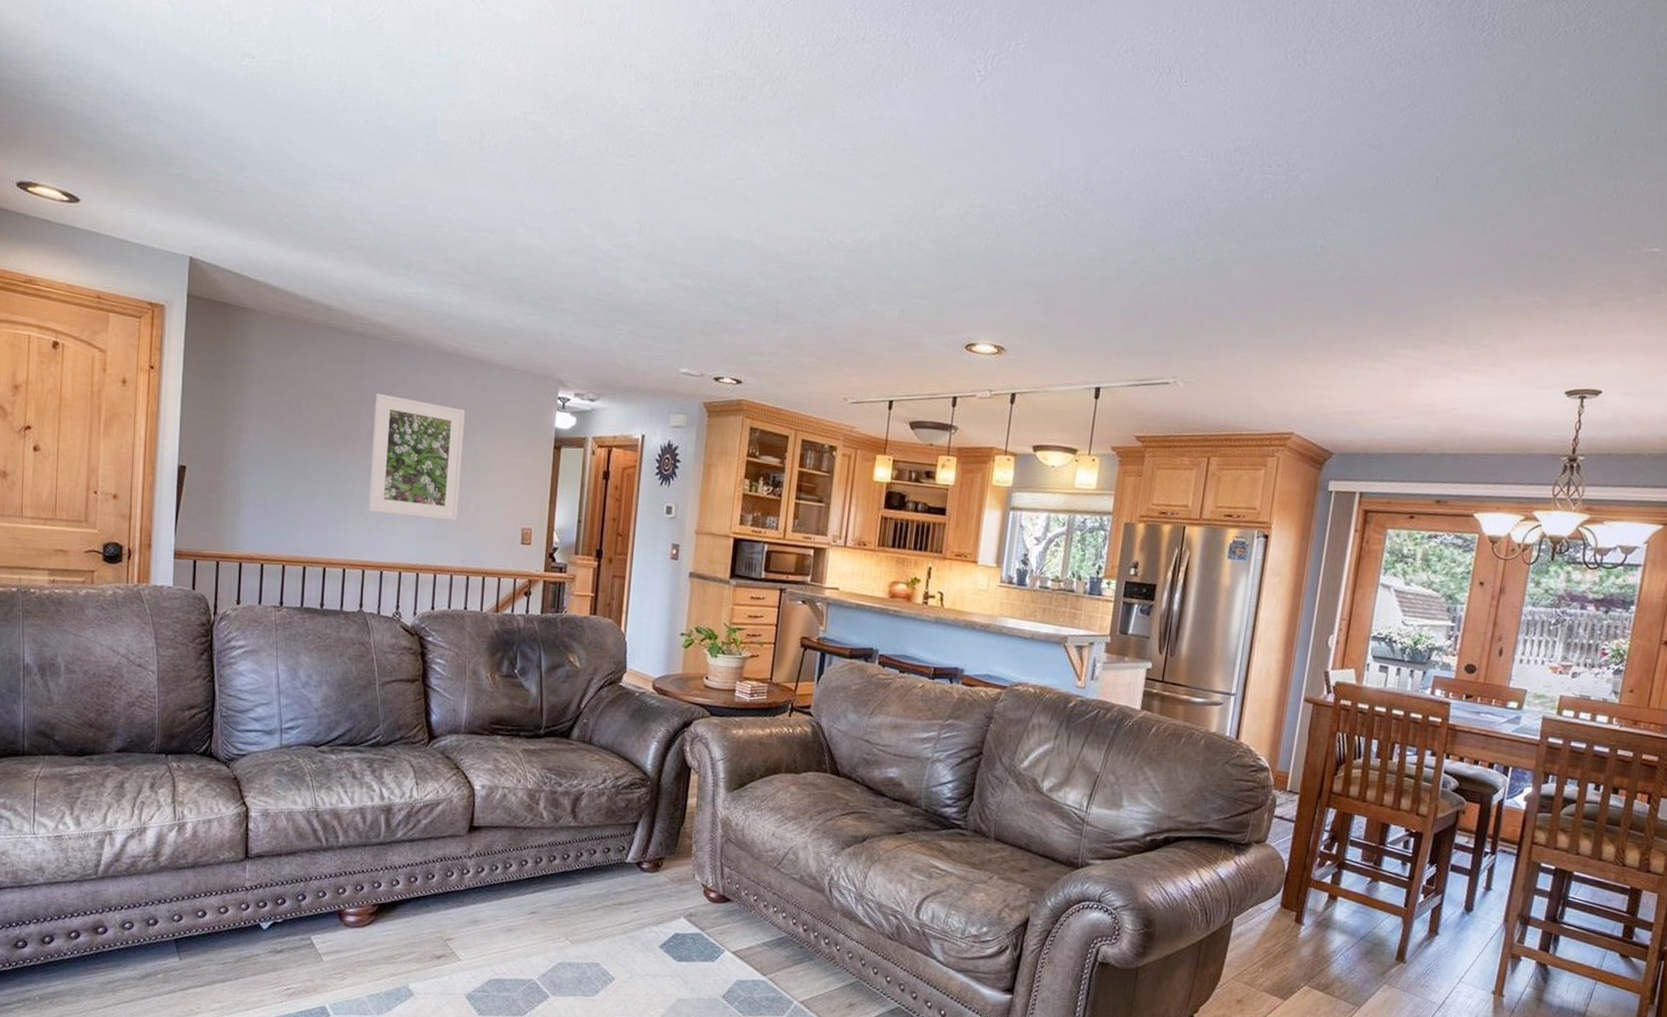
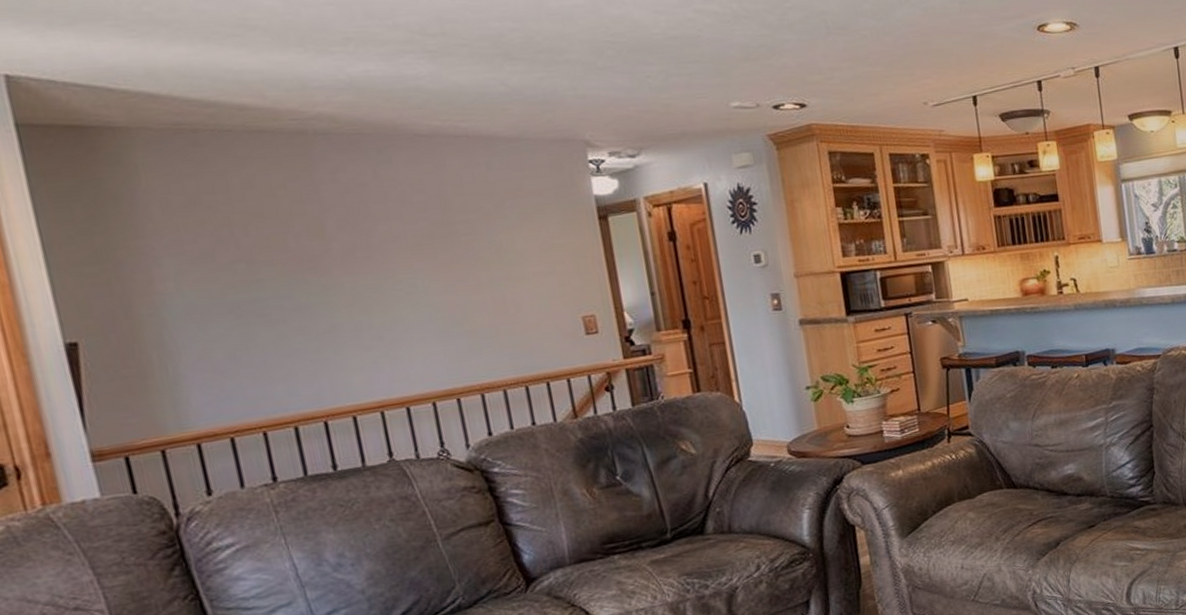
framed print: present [368,393,465,521] -> none [340,196,495,341]

